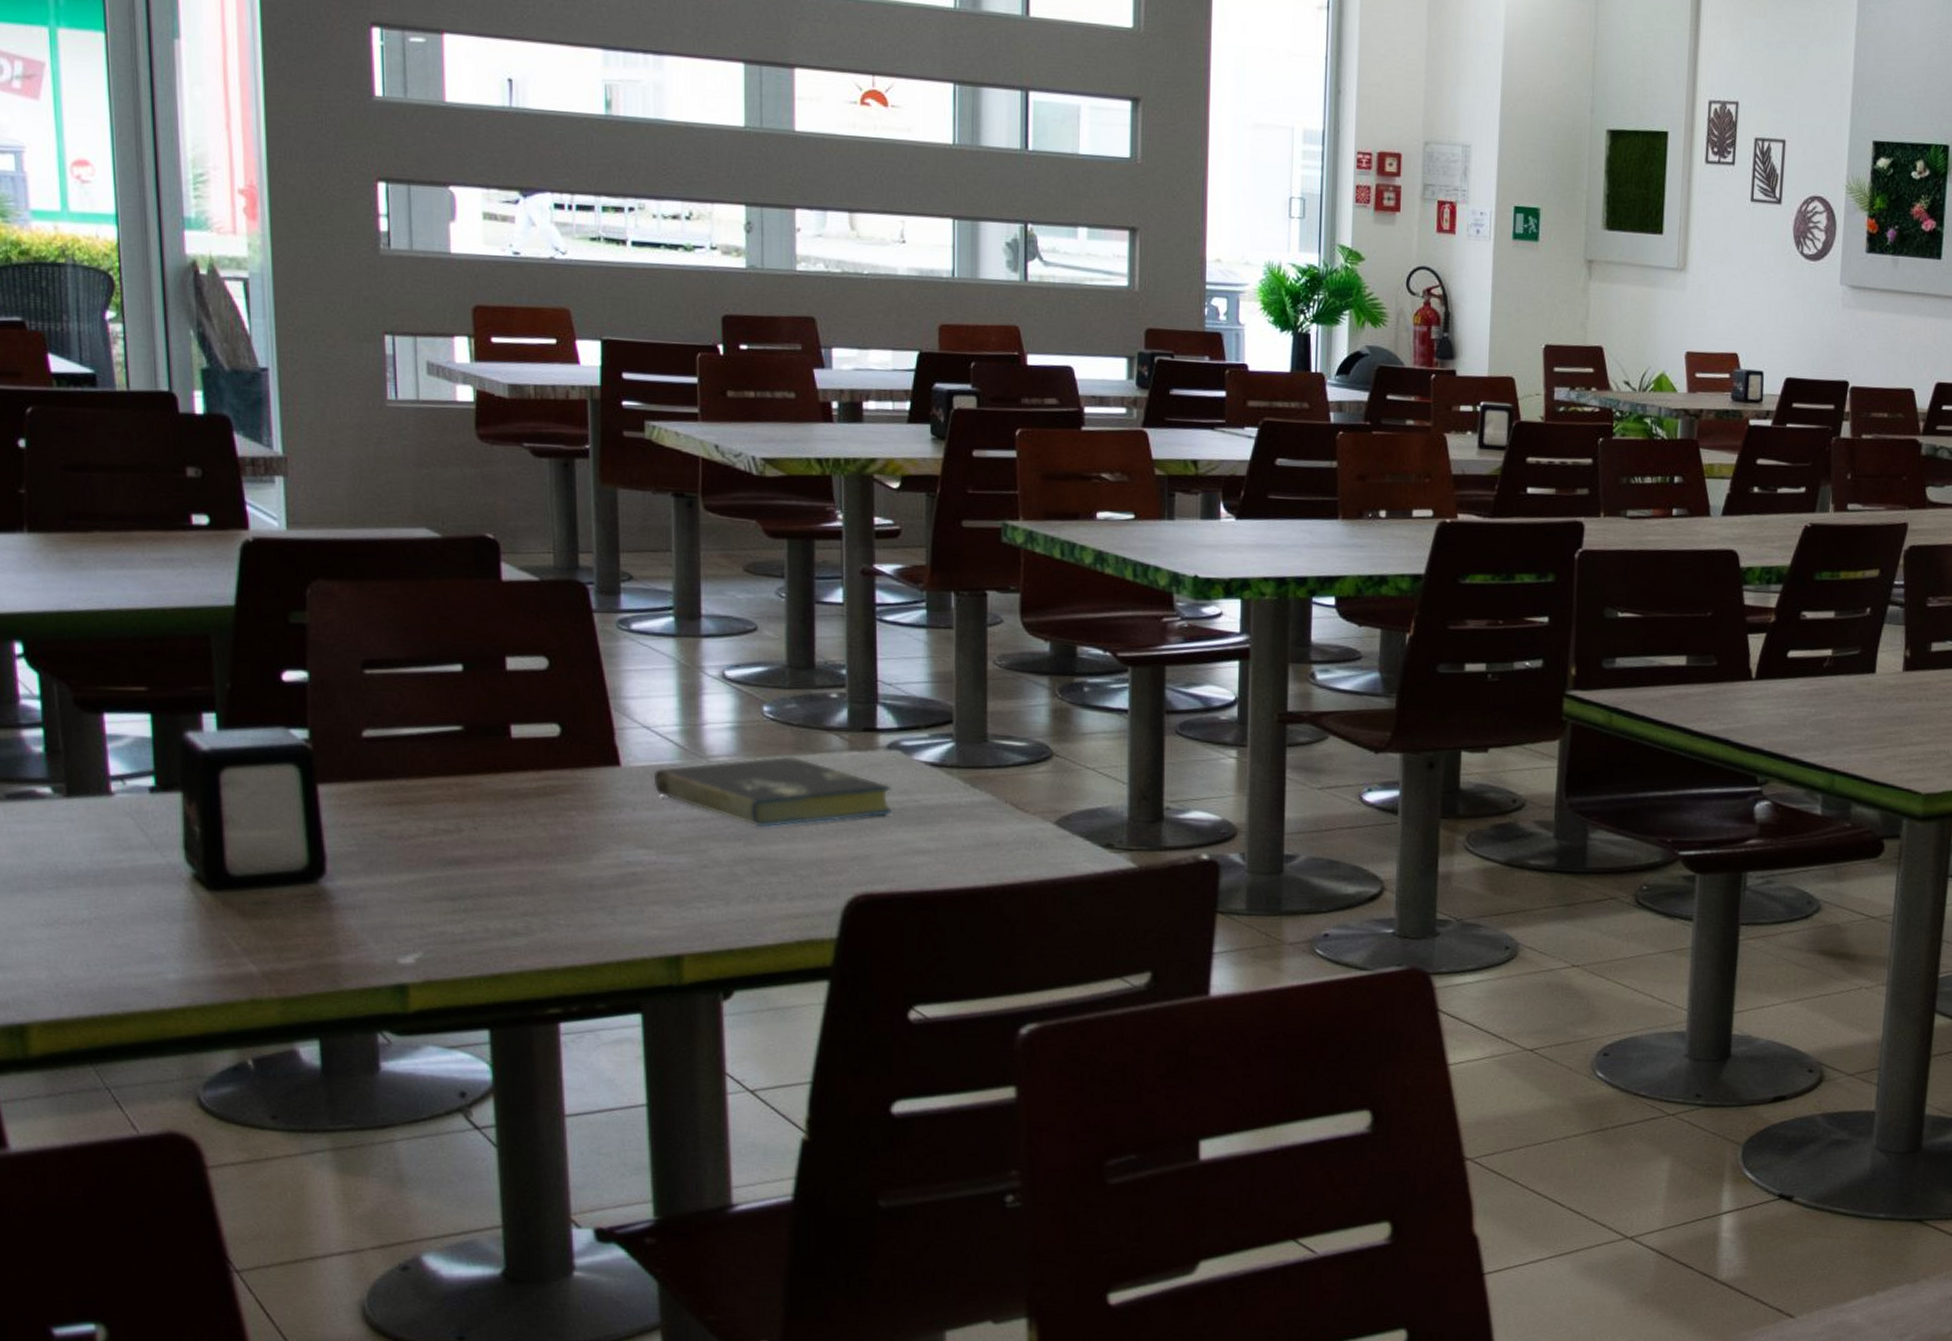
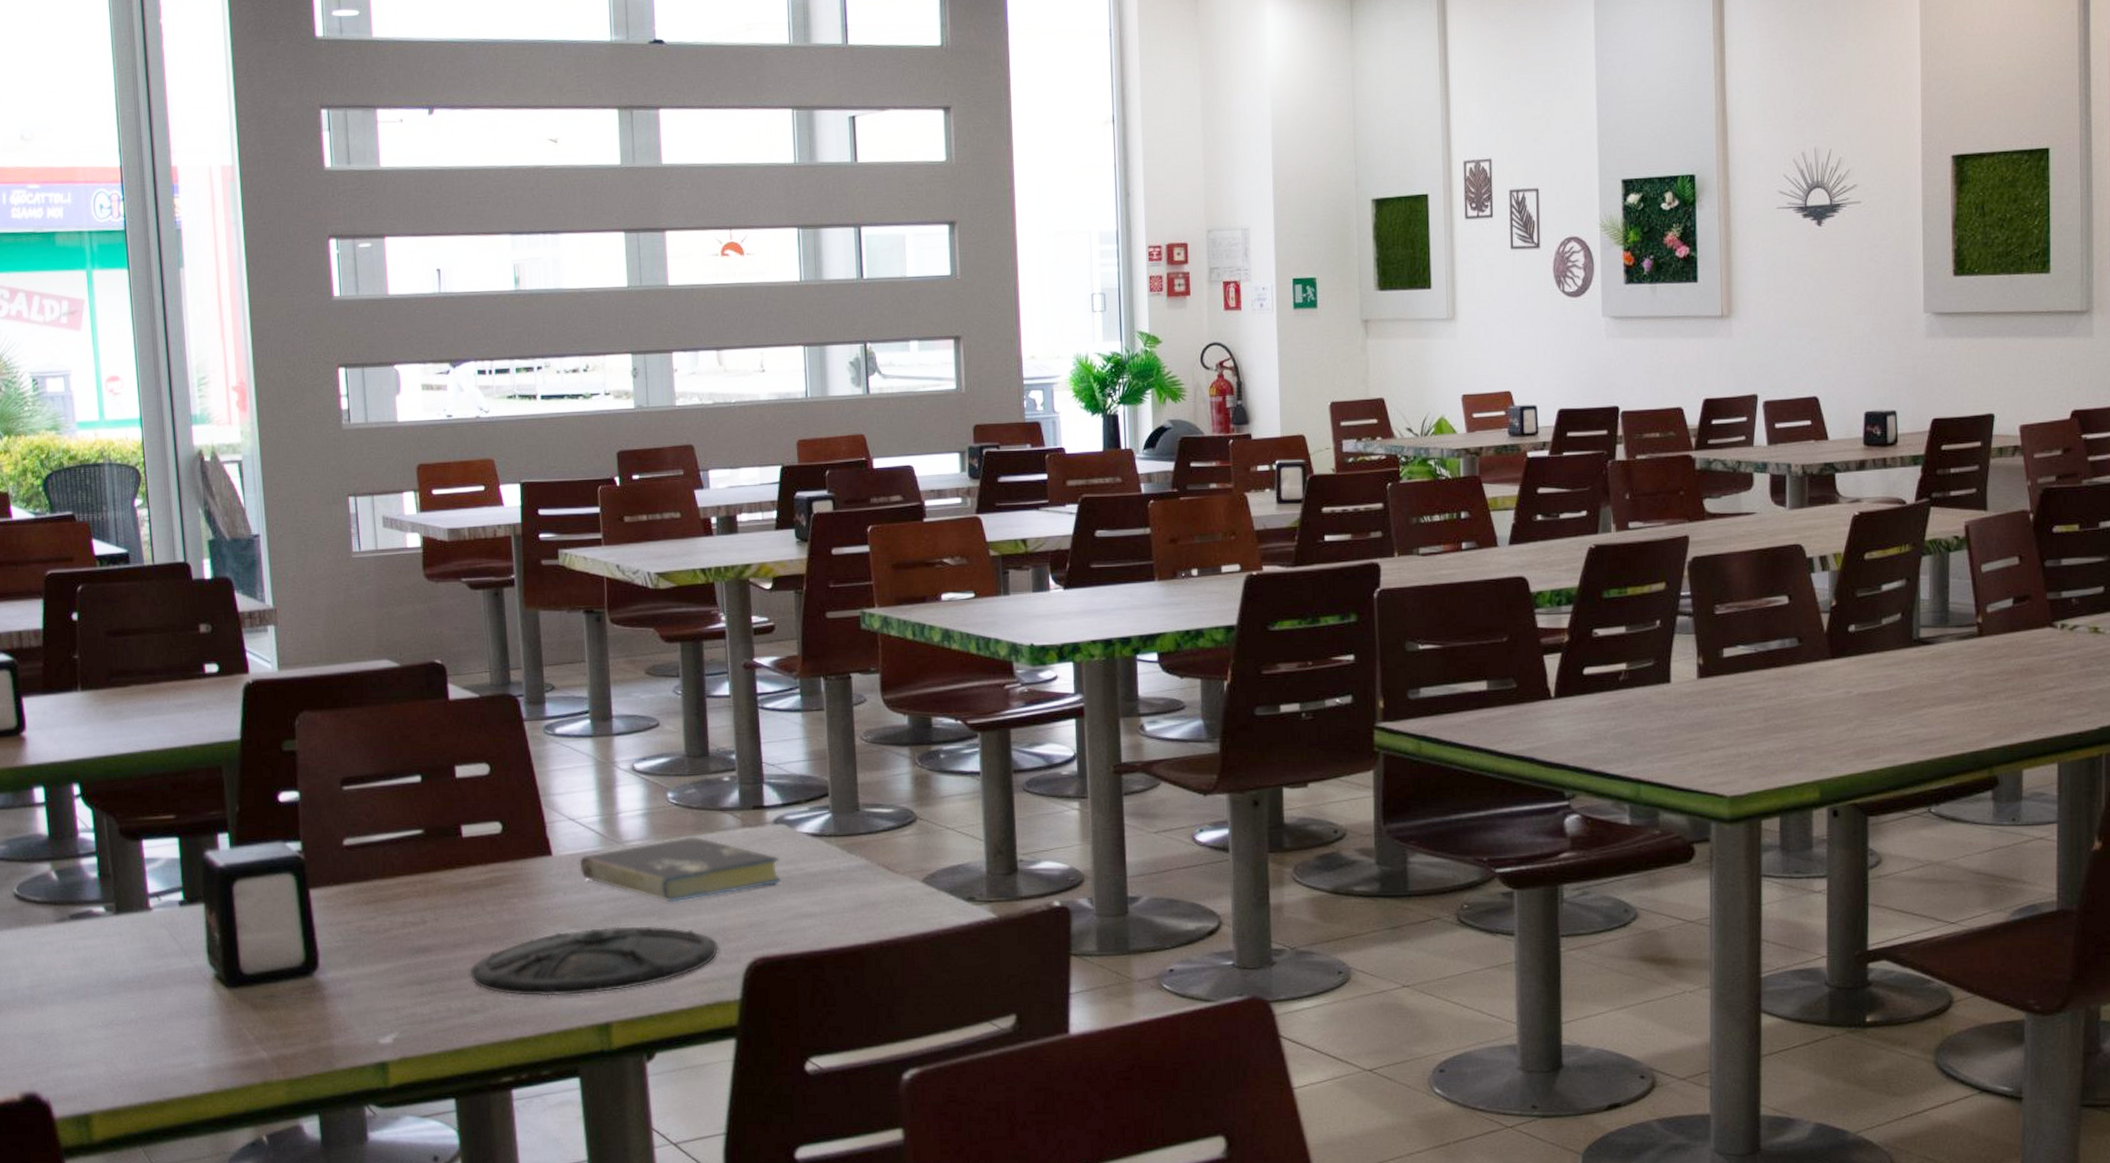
plate: none [513,849,815,923] -> present [469,926,719,997]

